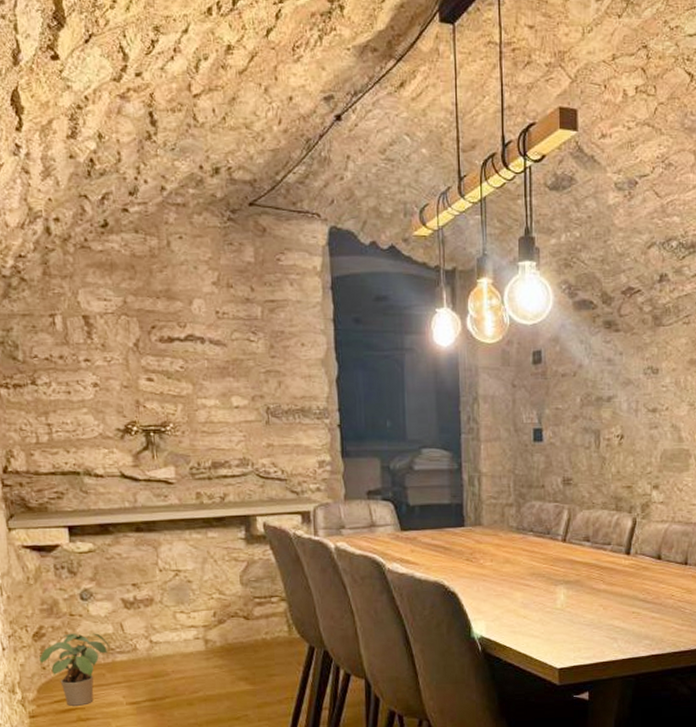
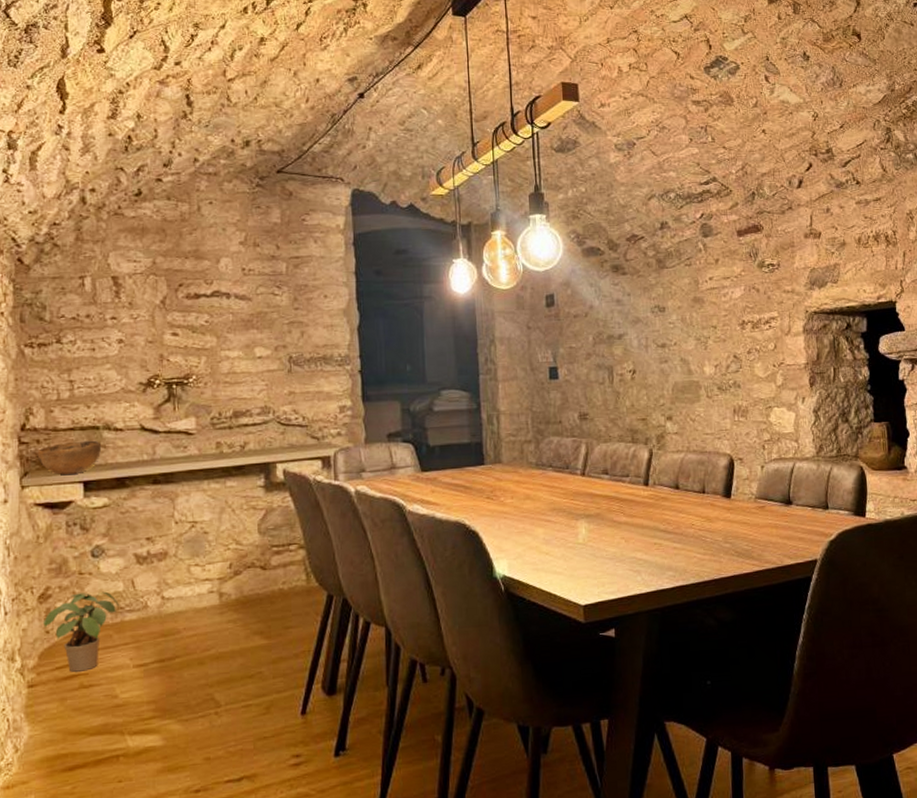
decorative bowl: none [20,485,83,518] -> present [37,440,101,475]

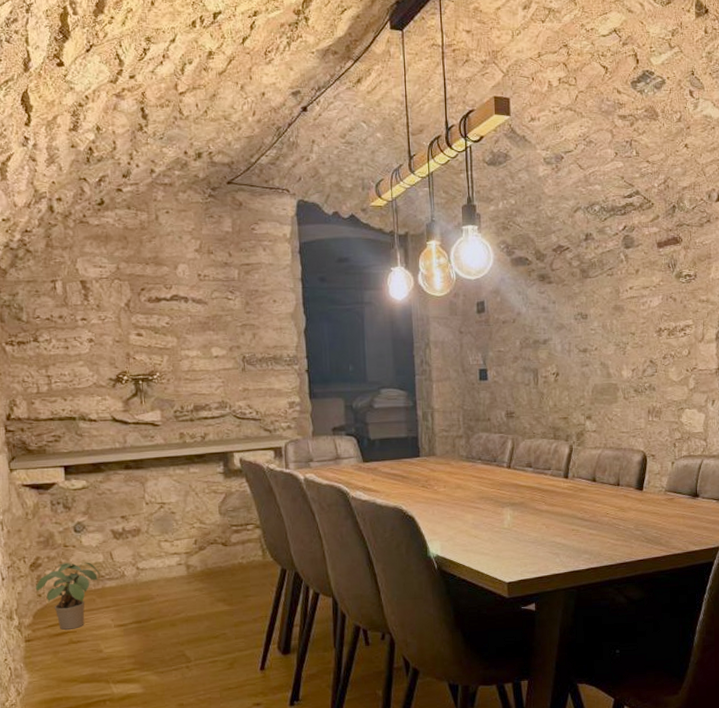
decorative bowl: present [37,440,101,475] -> none [22,429,78,460]

